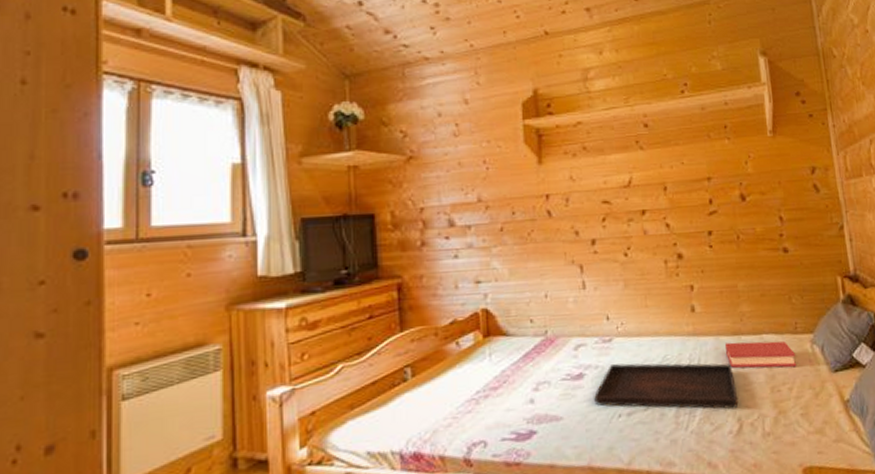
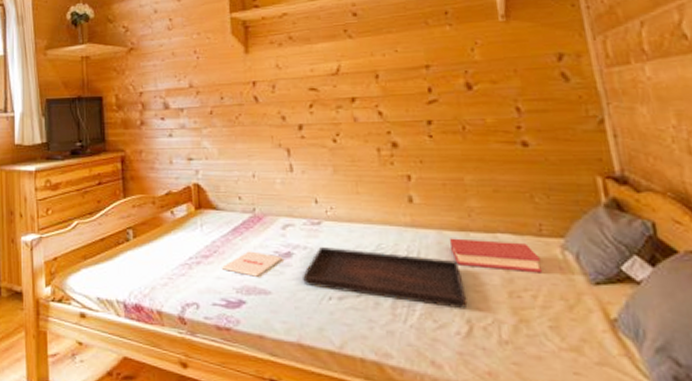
magazine: none [511,376,575,404] -> present [221,251,283,277]

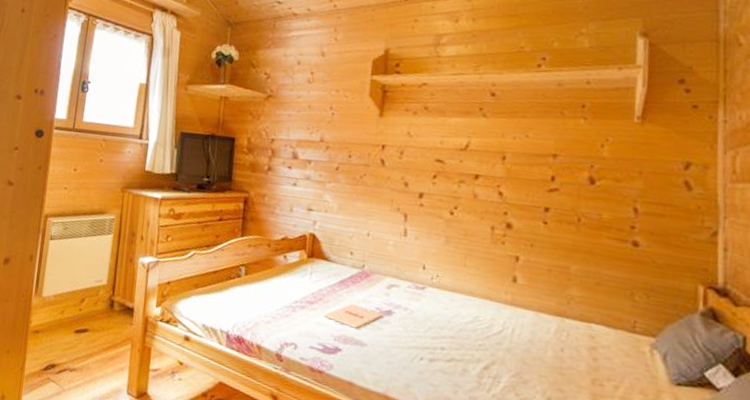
serving tray: present [303,247,468,309] -> none [399,310,552,389]
hardback book: present [449,238,543,274] -> none [544,321,629,367]

